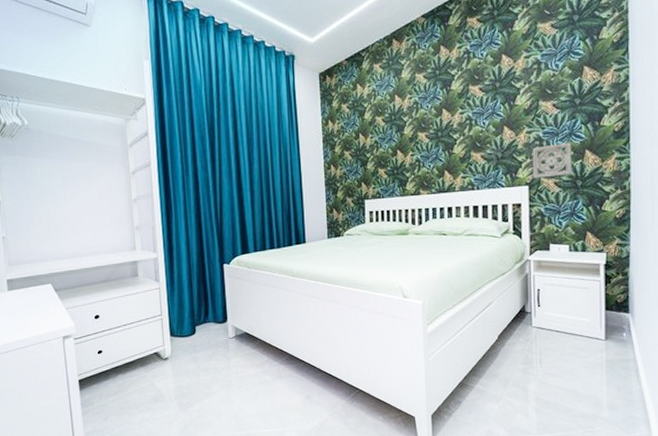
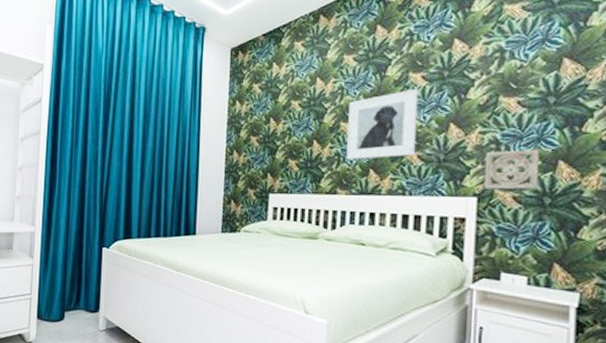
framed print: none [424,98,480,165] -> present [347,88,419,160]

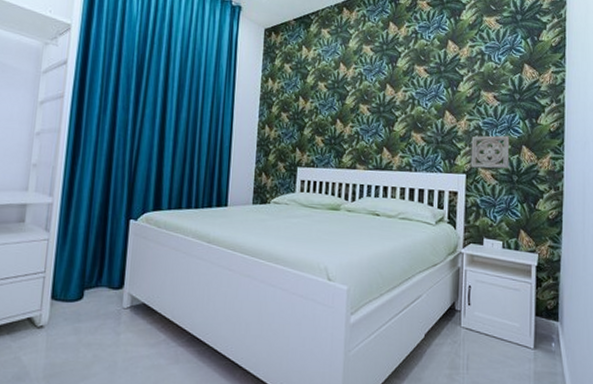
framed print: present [347,88,419,160] -> none [365,79,422,139]

